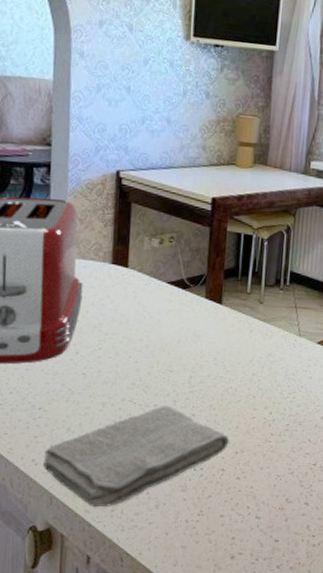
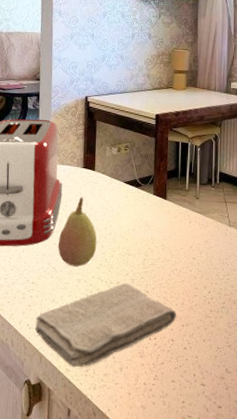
fruit: none [75,300,130,387] -> present [58,197,97,267]

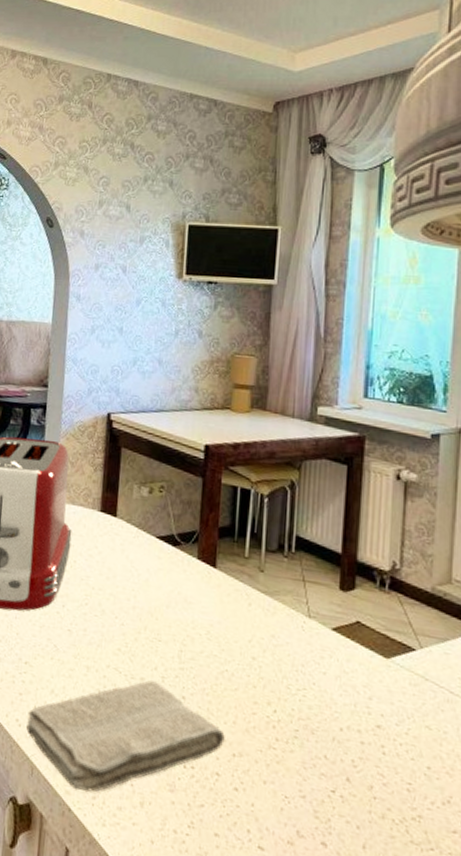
fruit: present [58,197,97,267] -> none [61,551,116,649]

